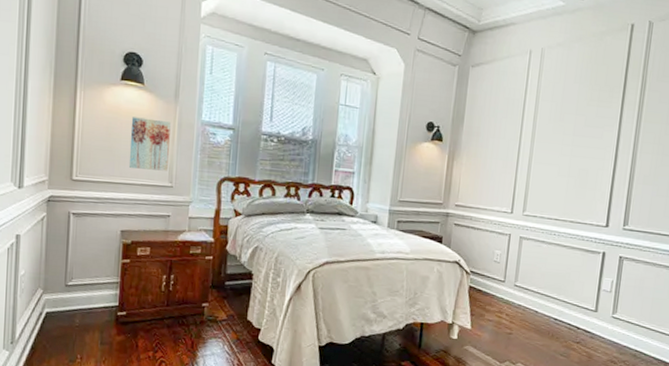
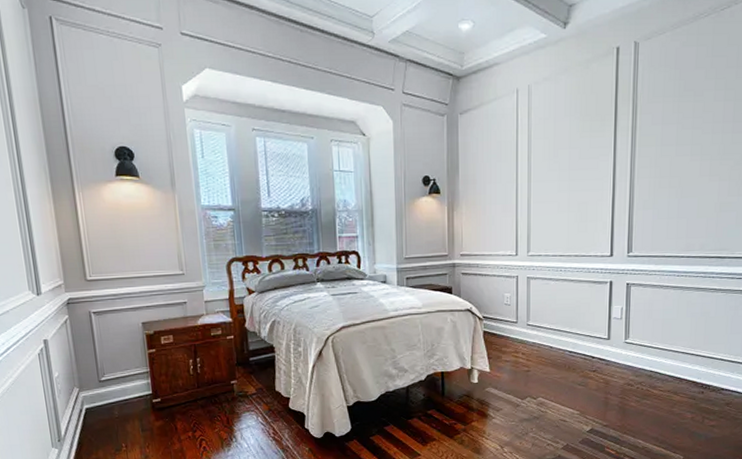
wall art: present [128,117,171,171] -> none [133,210,177,262]

